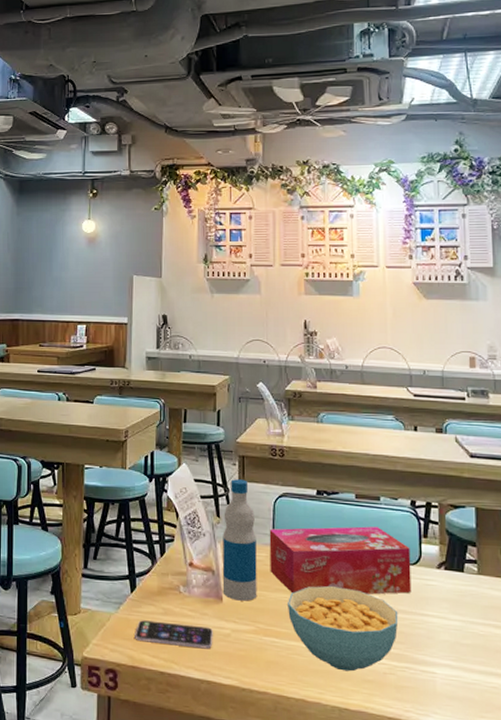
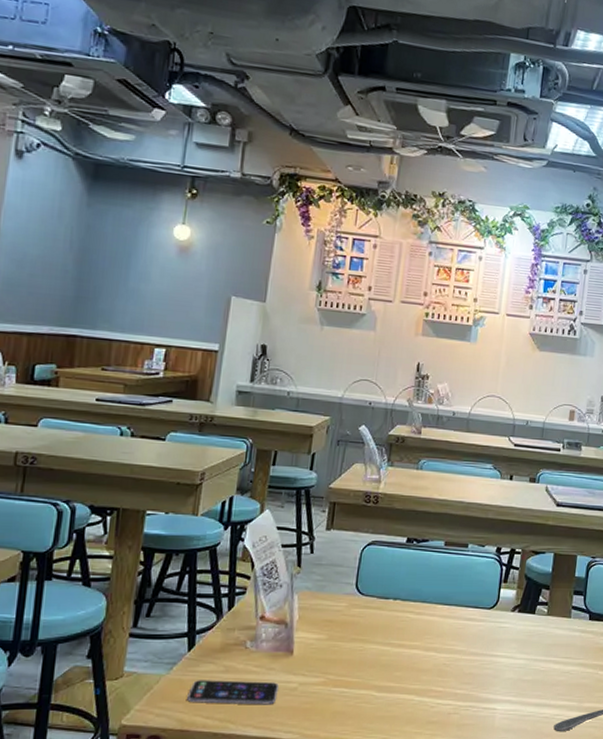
bottle: present [222,479,257,601] -> none [294,527,339,653]
tissue box: present [269,526,412,595] -> none [348,573,490,642]
cereal bowl: present [288,585,399,672] -> none [361,632,470,715]

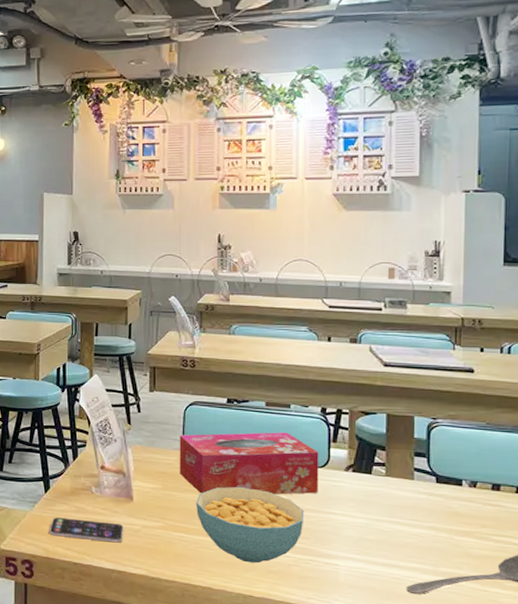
tissue box: none [348,573,490,642] -> present [179,432,319,495]
cereal bowl: none [361,632,470,715] -> present [196,486,305,563]

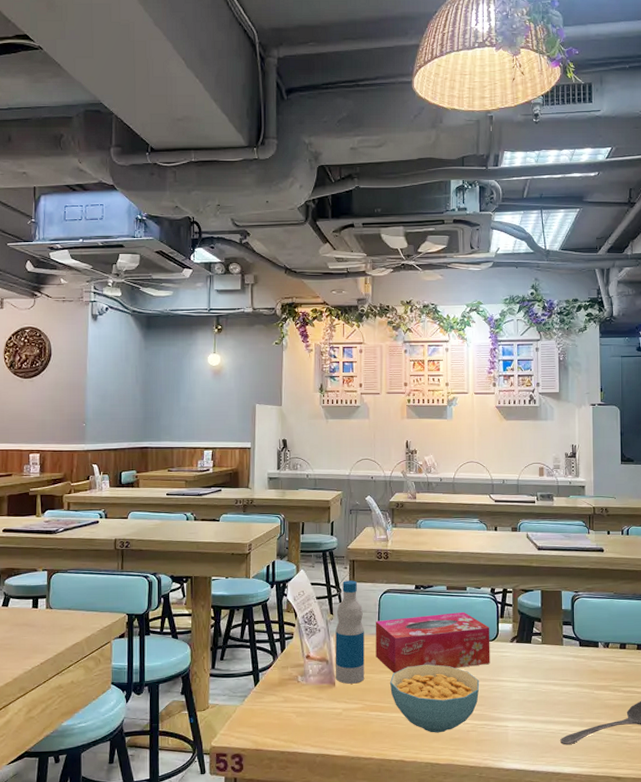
smartphone: present [49,517,124,543] -> none [258,708,327,728]
bottle: none [133,389,167,501] -> present [335,580,365,684]

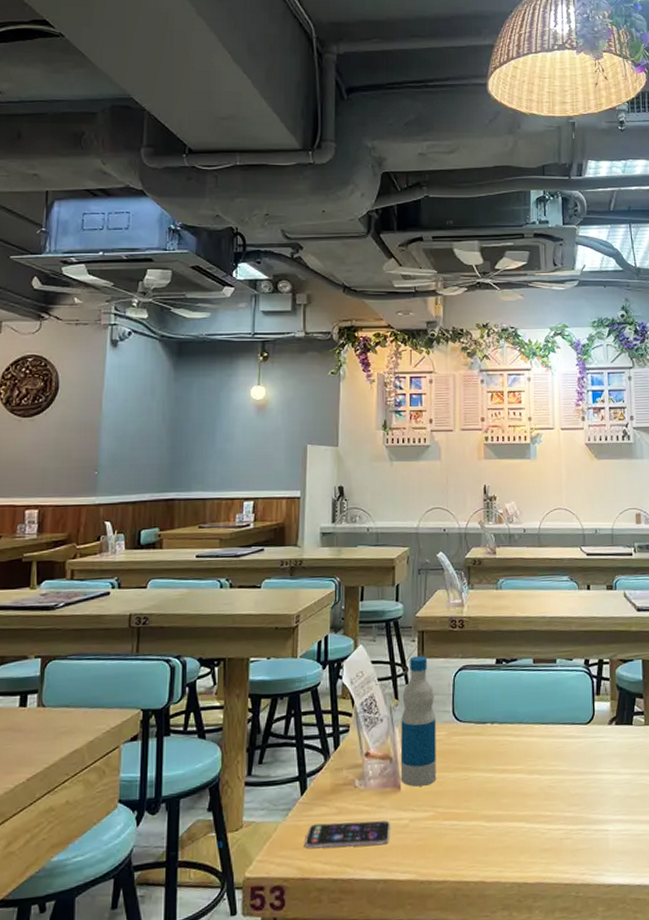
smartphone: none [258,708,327,728] -> present [305,820,390,849]
tissue box: present [375,612,490,674] -> none [449,690,586,771]
cereal bowl: present [390,664,480,733] -> none [467,756,574,844]

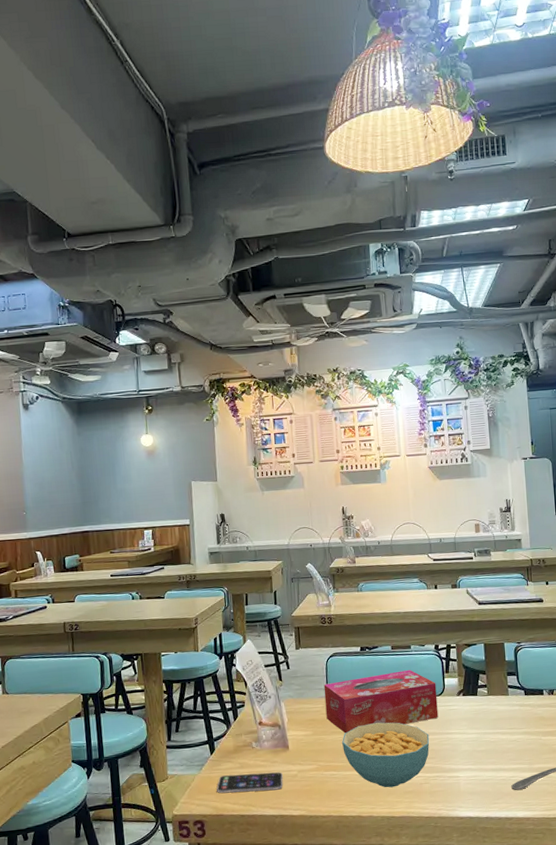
bottle: present [400,656,437,787] -> none [285,646,317,747]
tissue box: none [449,690,586,771] -> present [323,670,439,734]
cereal bowl: none [467,756,574,844] -> present [342,722,430,788]

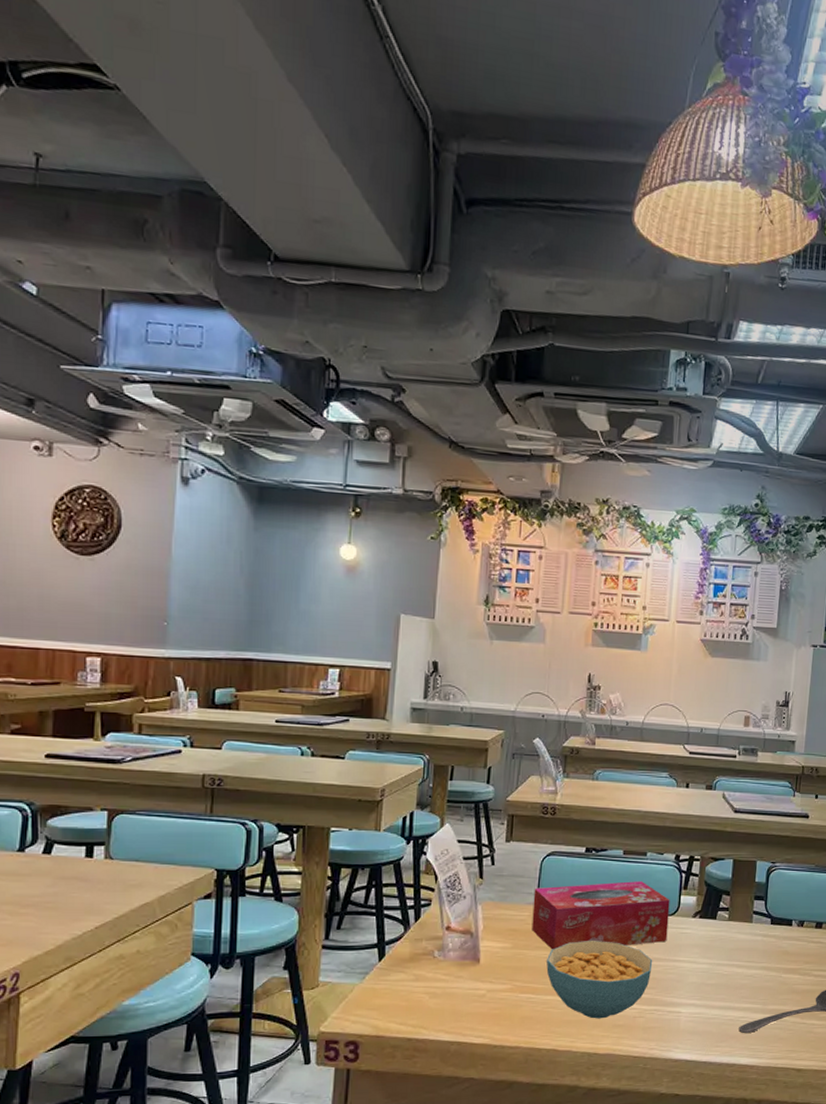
smartphone: present [216,772,283,794] -> none [381,988,467,1012]

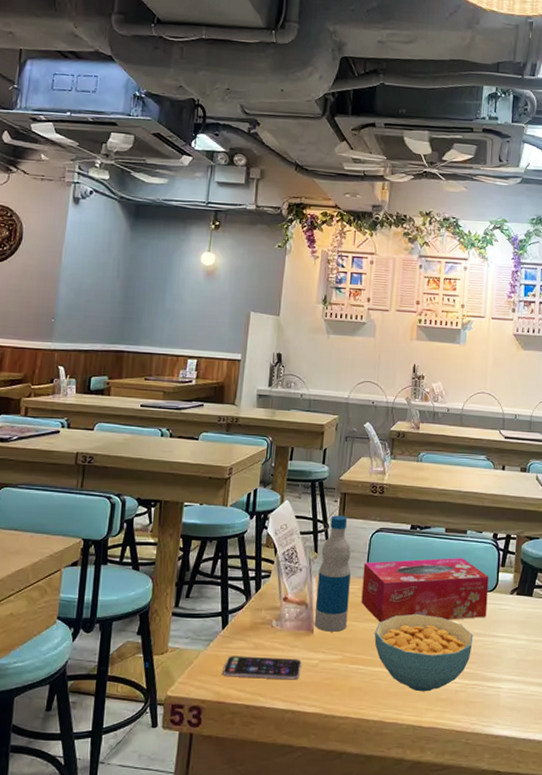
smartphone: none [381,988,467,1012] -> present [222,656,302,680]
bottle: none [480,839,520,961] -> present [314,515,351,632]

